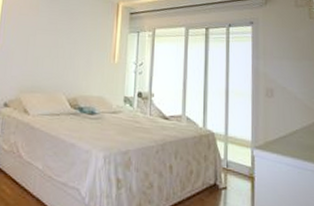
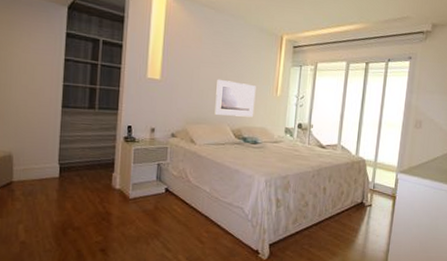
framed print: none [50,46,93,86] -> present [214,79,256,117]

